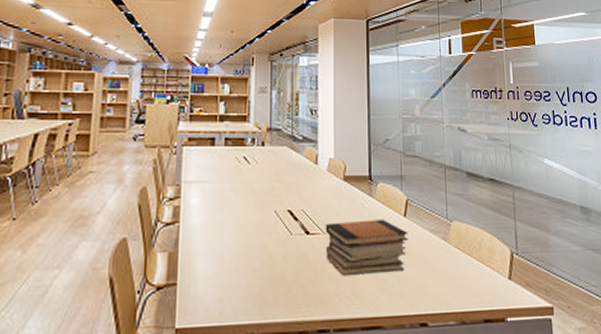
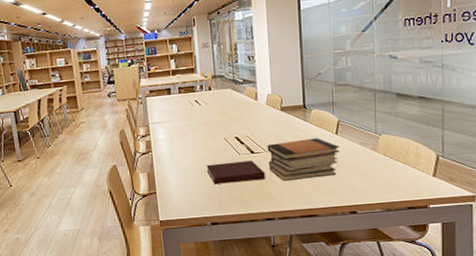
notebook: none [248,244,322,276] -> present [206,160,266,185]

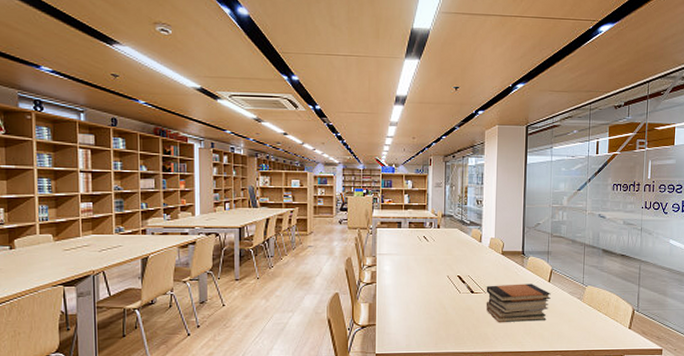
notebook: present [206,160,266,185] -> none [427,300,483,321]

